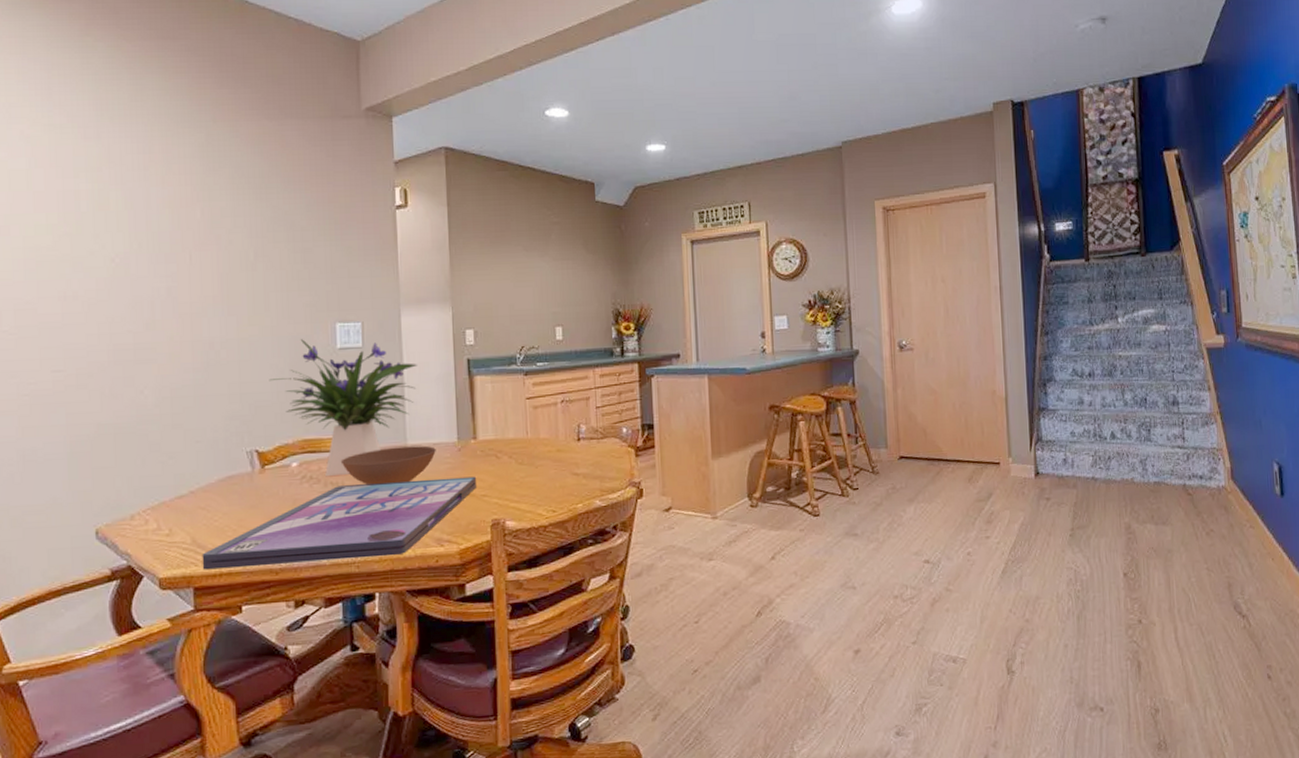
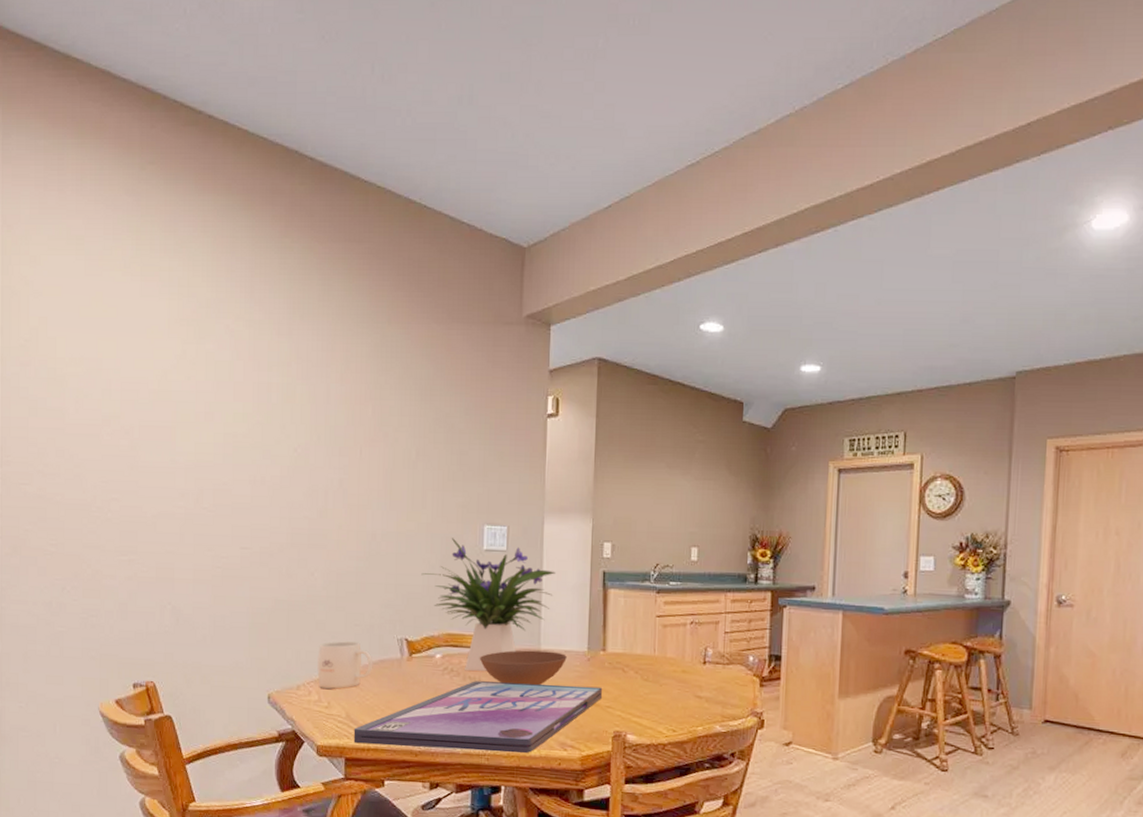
mug: none [153,460,220,515] -> present [317,641,373,689]

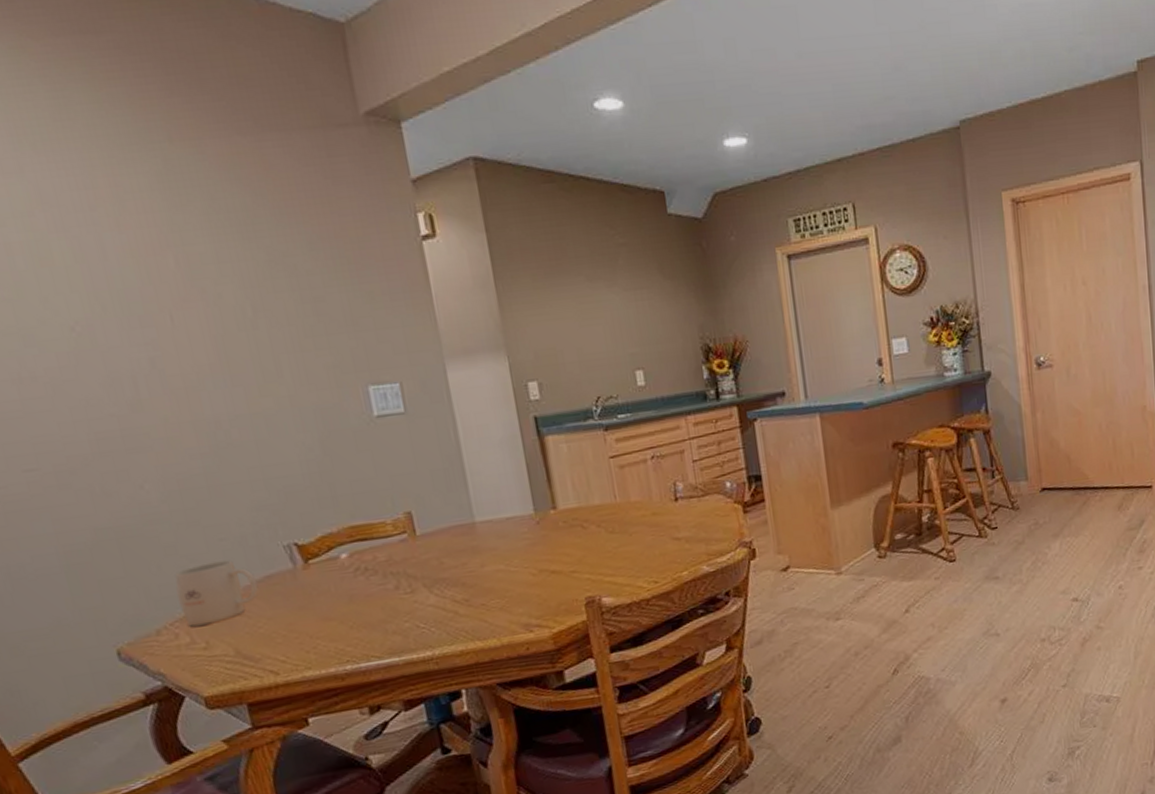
video game case: present [353,681,602,754] -> none [250,551,563,683]
flower arrangement: present [421,538,555,672] -> none [296,406,476,567]
bowl: present [479,650,567,686] -> none [398,521,511,572]

